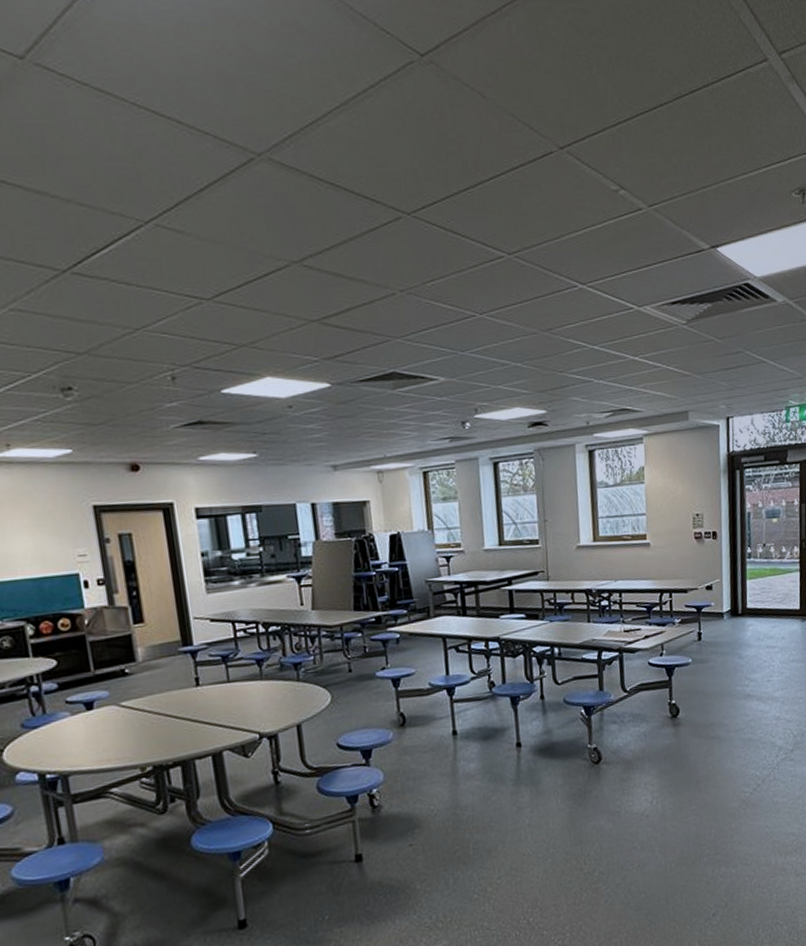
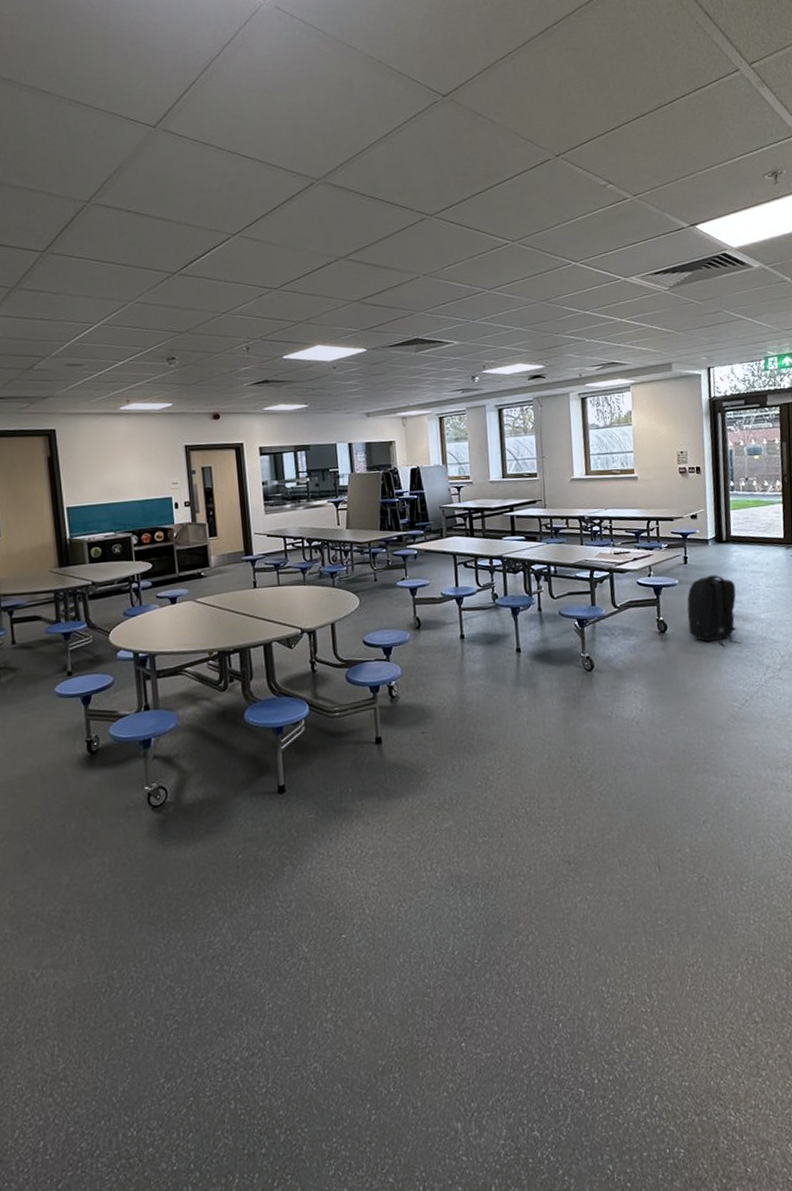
backpack: none [700,651,756,730] -> present [687,575,742,647]

